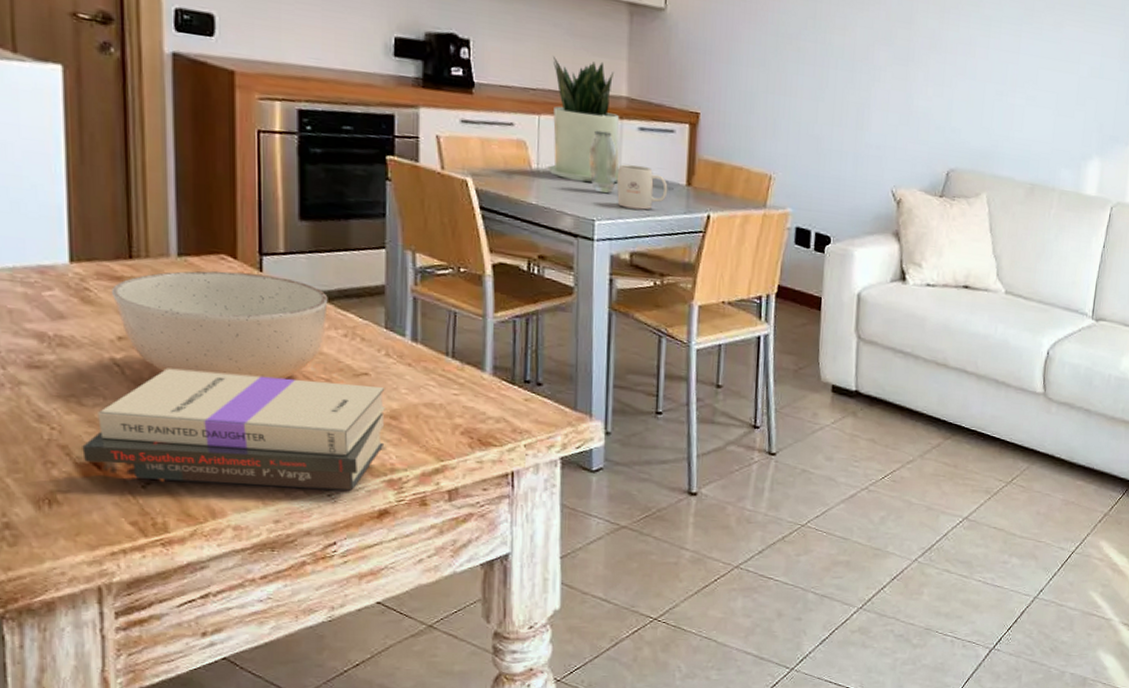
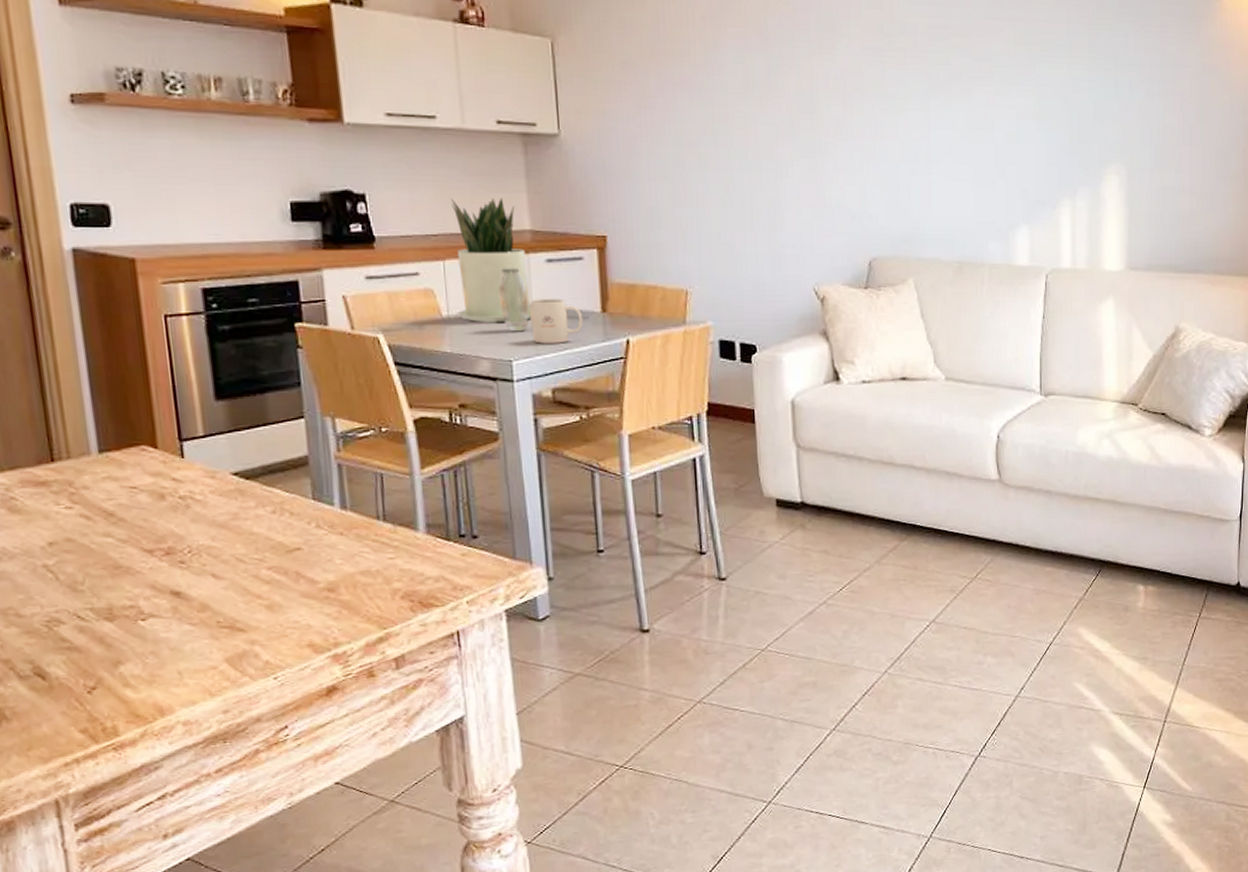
books: present [82,368,385,491] -> none [24,561,326,684]
bowl: present [111,270,328,379] -> none [37,461,254,572]

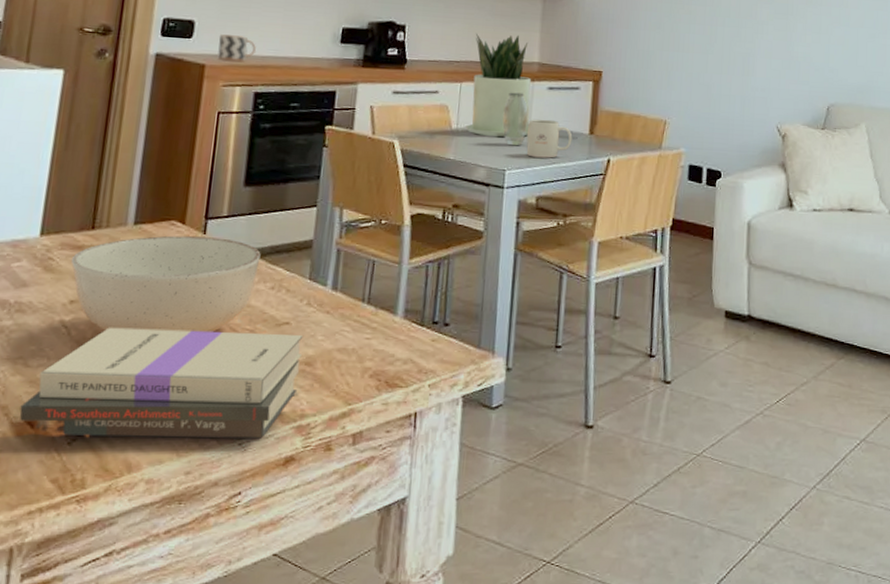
books: none [24,561,326,684] -> present [19,327,304,439]
bowl: none [37,461,254,572] -> present [71,235,261,332]
cup: none [143,220,192,255] -> present [217,34,256,63]

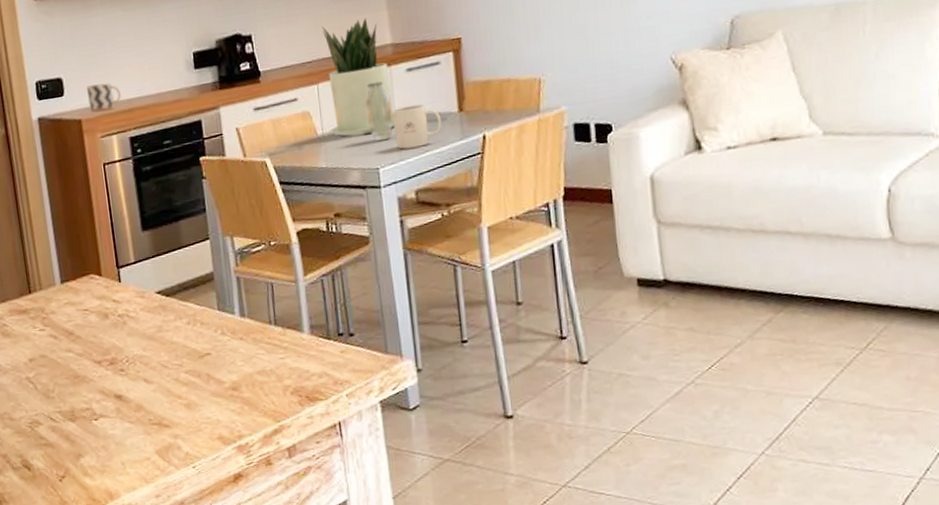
books: present [19,327,304,439] -> none [16,363,231,474]
bowl: present [71,235,261,332] -> none [20,283,173,382]

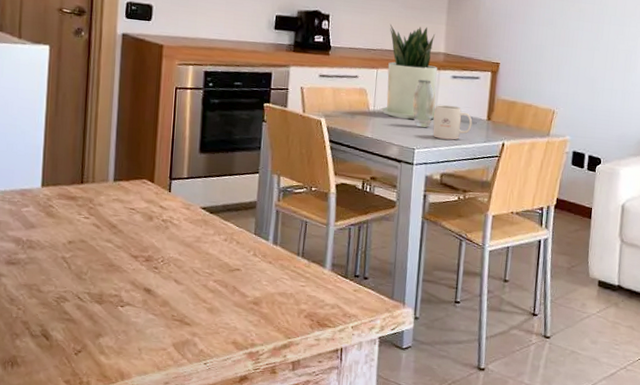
cup: present [86,83,121,114] -> none [173,18,204,45]

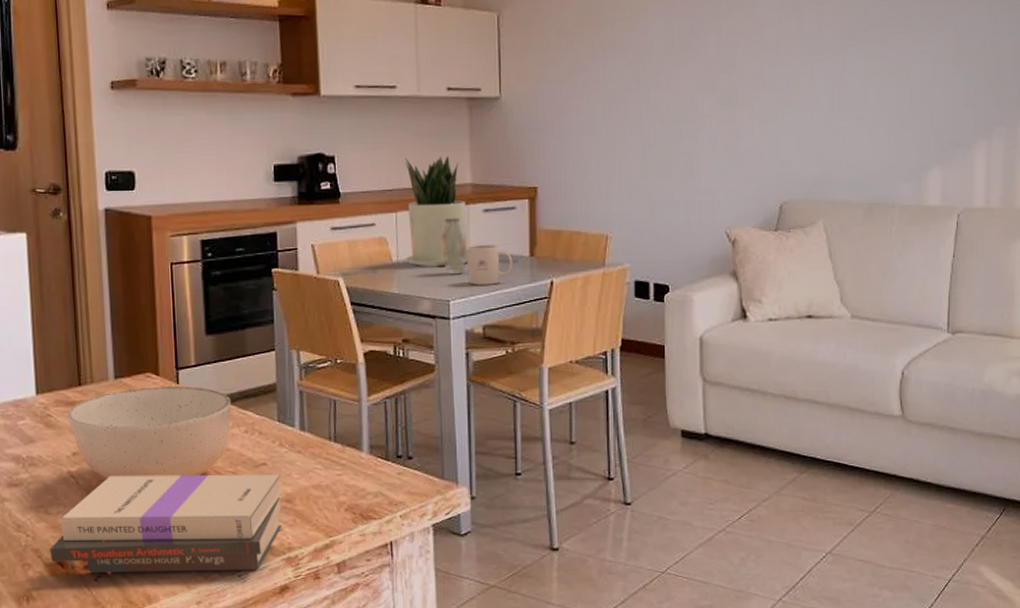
books: none [37,264,251,360] -> present [49,474,283,573]
bowl: none [67,192,215,273] -> present [66,387,231,479]

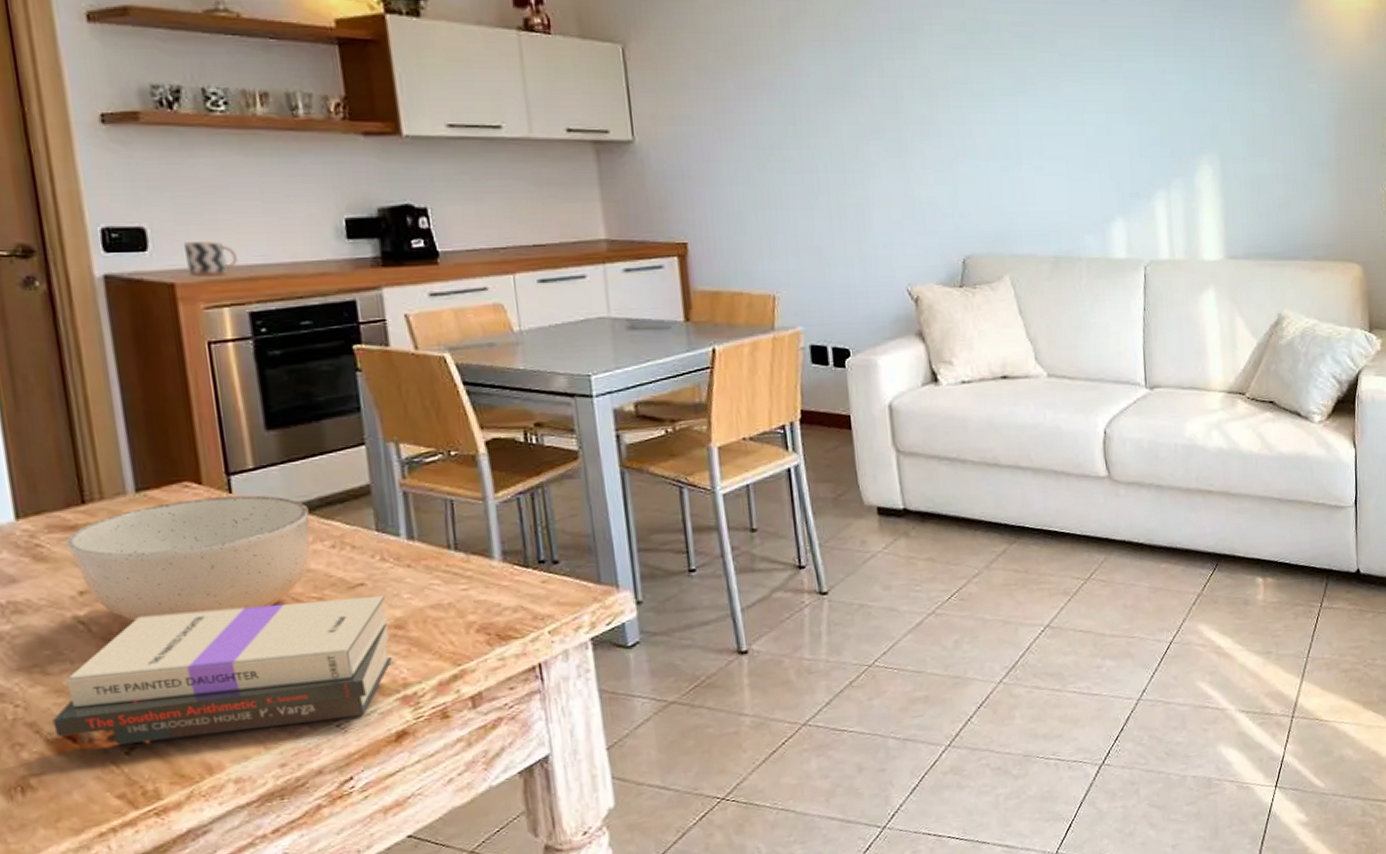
cup: none [159,183,195,212] -> present [183,242,238,279]
planter: present [406,155,469,266] -> none [521,207,610,337]
vase: present [441,218,466,275] -> none [573,279,608,346]
mug: present [466,244,513,285] -> none [608,308,666,356]

